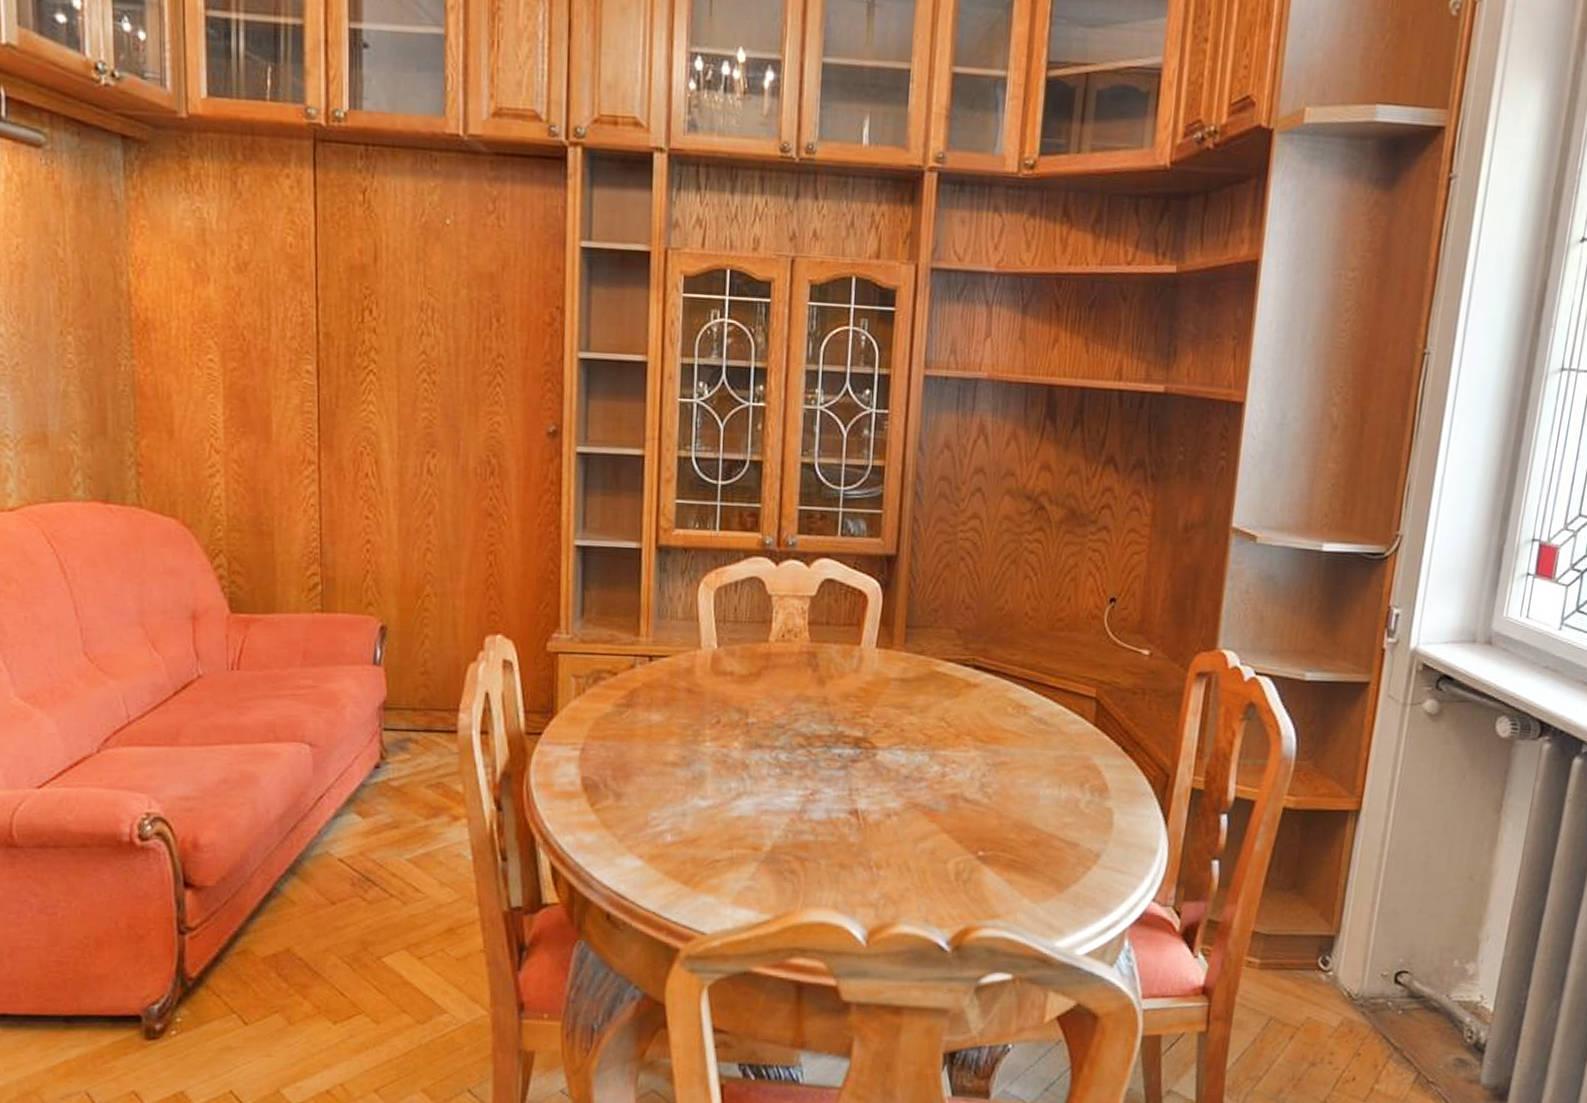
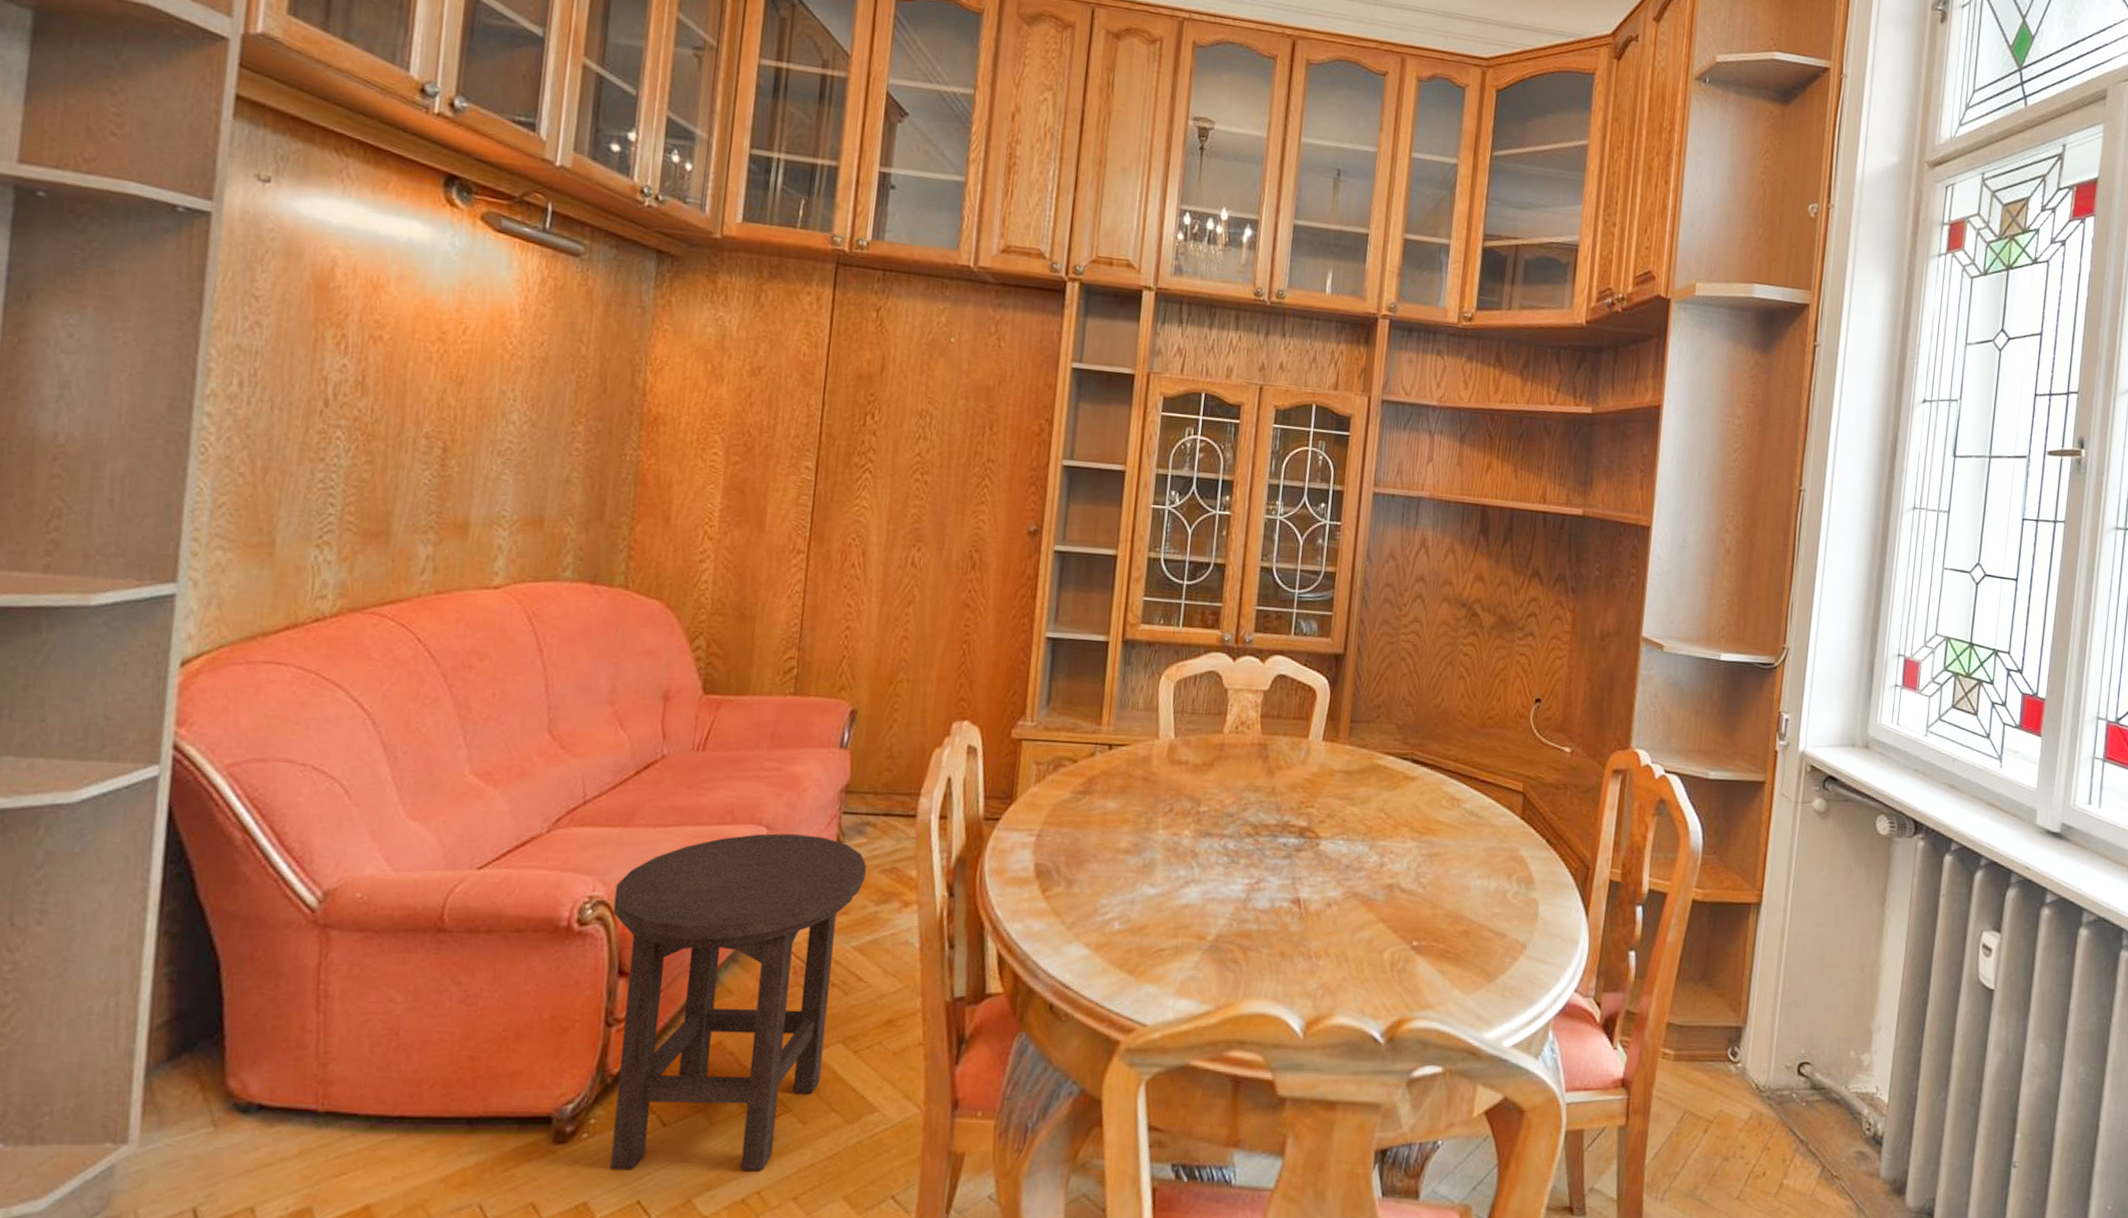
stool: none [170,750,412,1065] -> present [610,833,867,1170]

